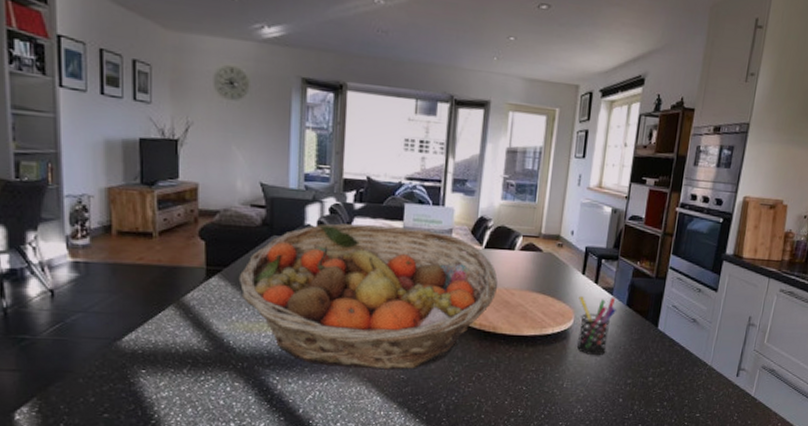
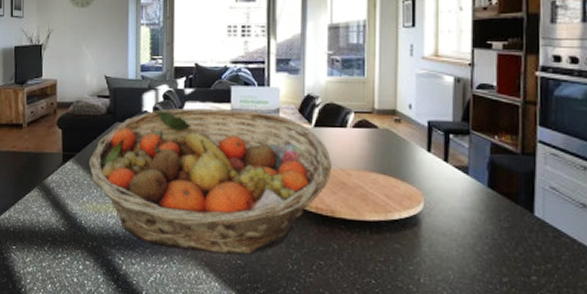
pen holder: present [577,296,616,356] -> none [427,176,476,247]

